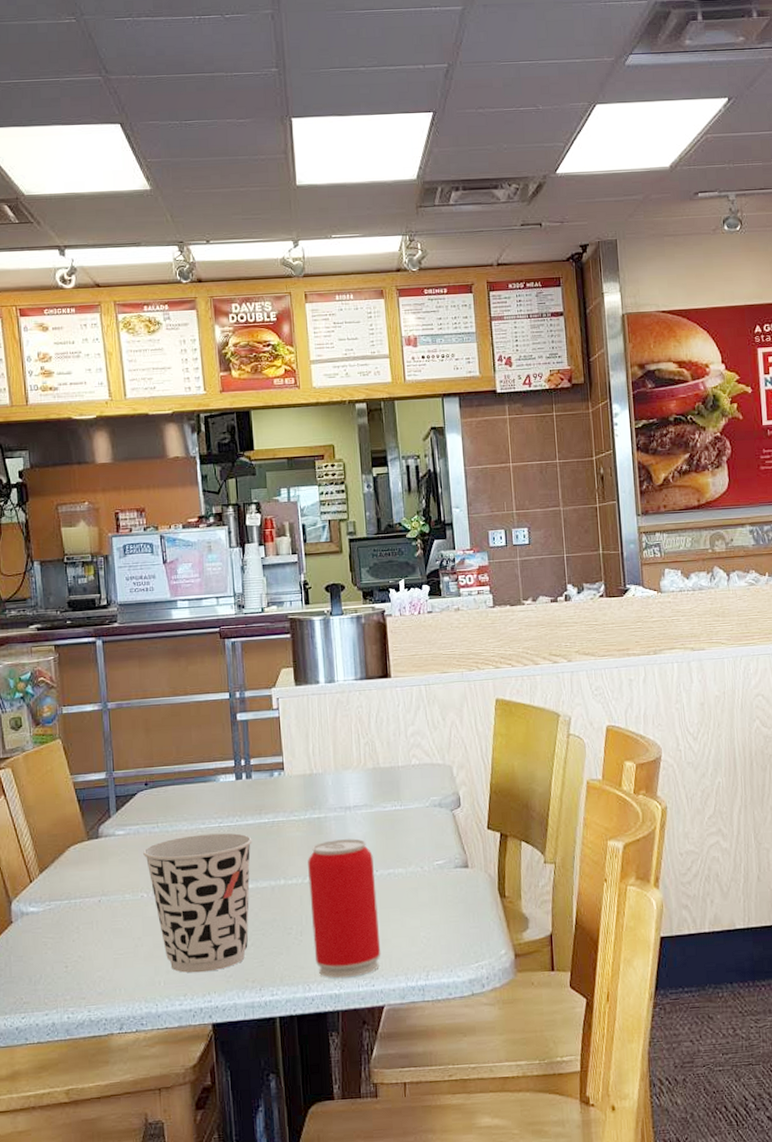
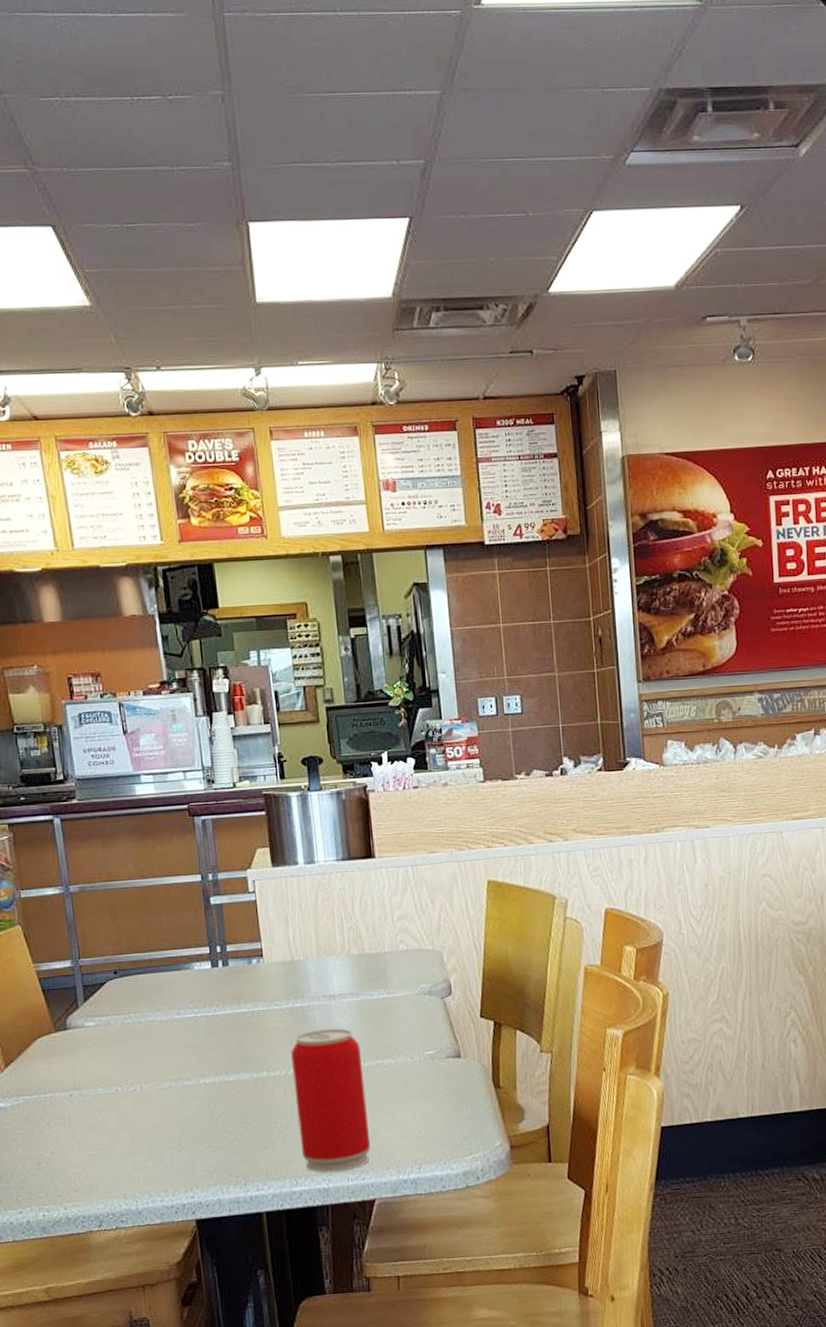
cup: present [143,832,252,973] -> none [115,1023,232,1169]

